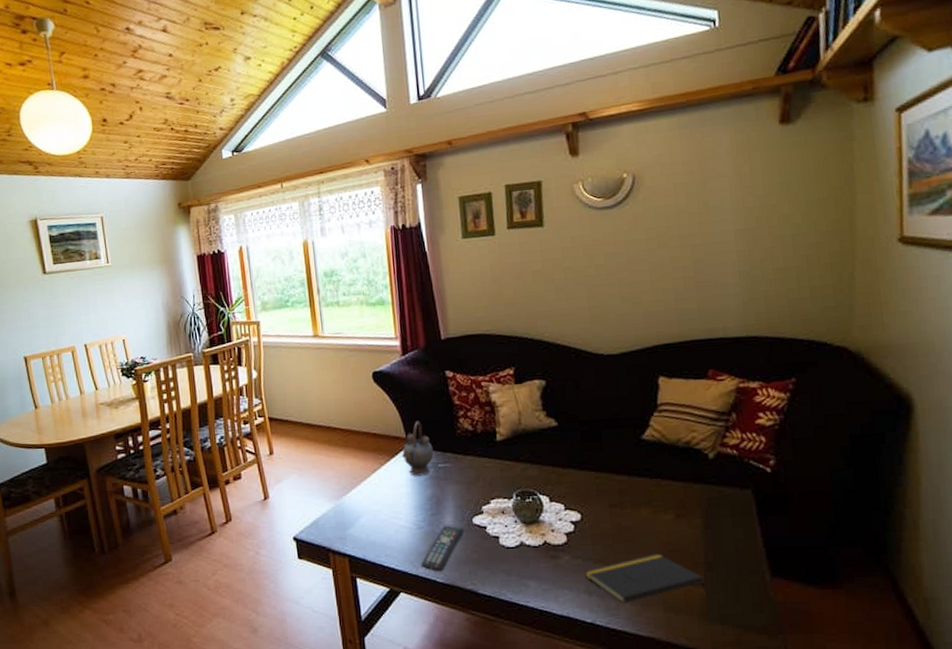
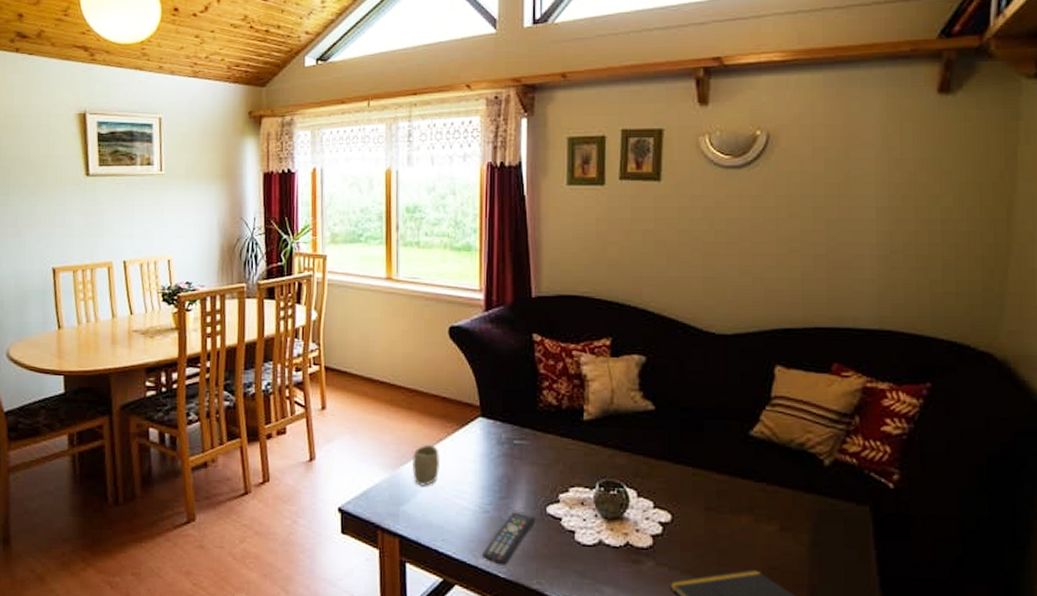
cup: none [352,475,378,512] -> present [411,444,441,486]
teapot: present [401,420,434,476] -> none [472,387,509,452]

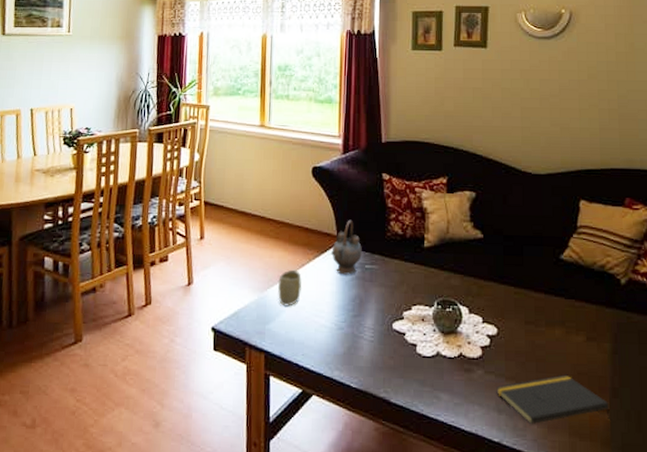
teapot: none [472,387,509,452] -> present [330,219,362,275]
remote control: present [481,511,536,566] -> none [336,328,384,377]

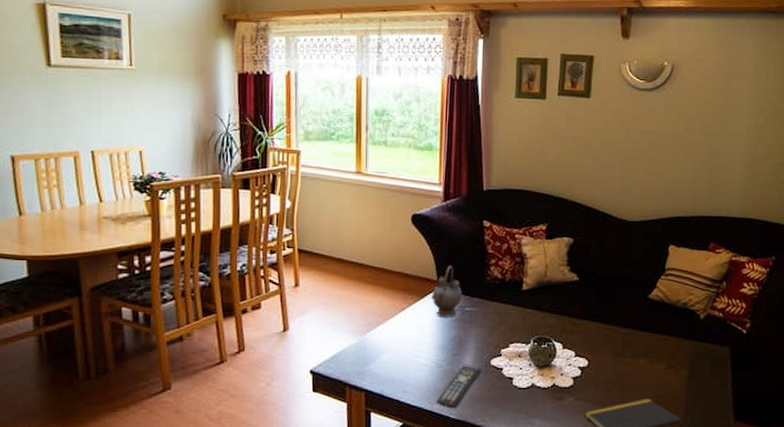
cup: present [277,269,302,307] -> none [377,313,403,348]
remote control: none [336,328,384,377] -> present [436,365,482,409]

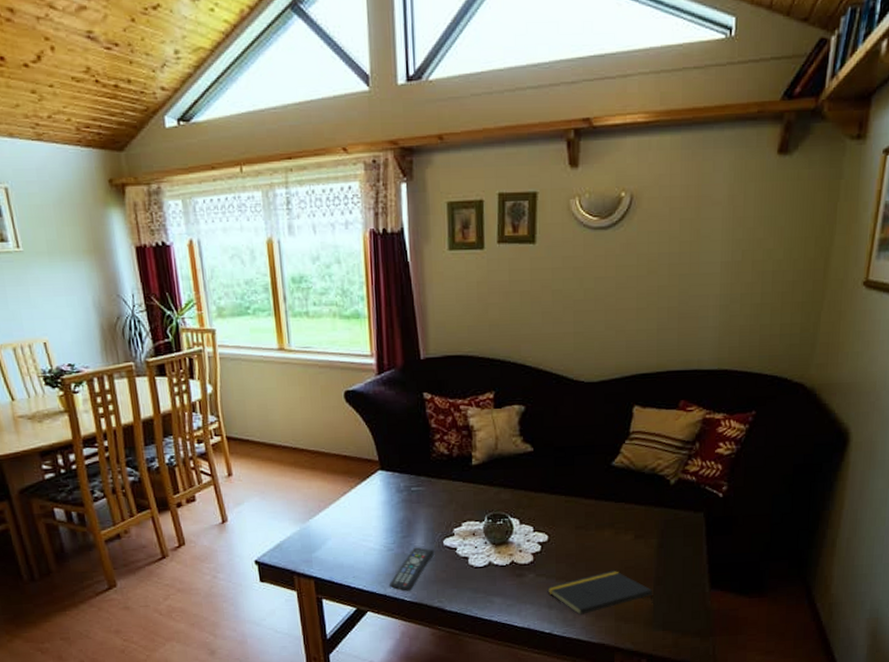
teapot: present [430,265,462,317] -> none [373,443,407,499]

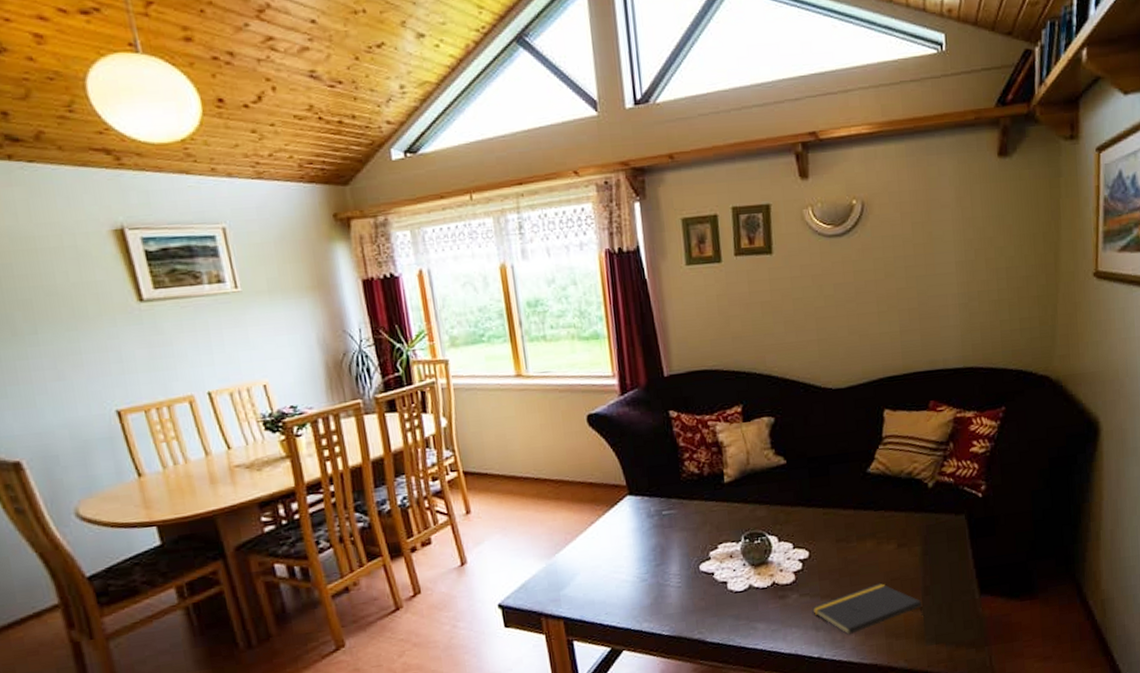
remote control: present [388,547,435,592] -> none [644,574,692,625]

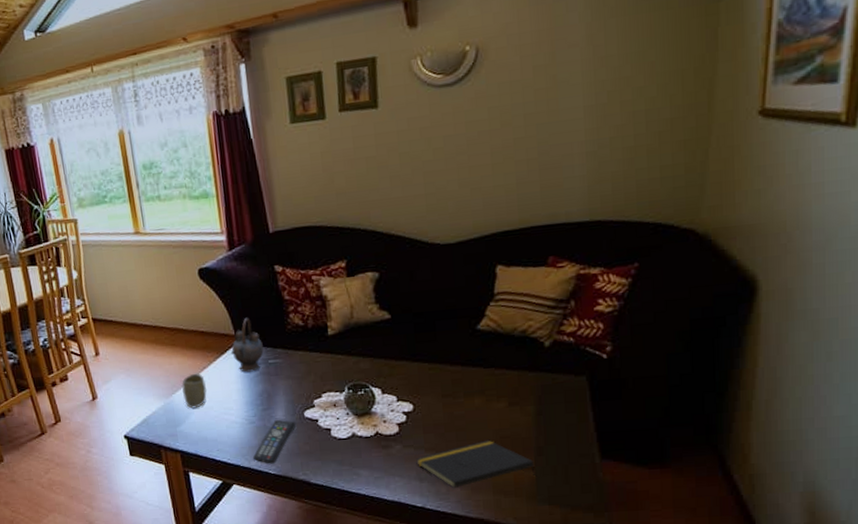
cup: none [566,529,595,569] -> present [181,373,208,409]
teapot: none [621,466,657,526] -> present [230,317,264,372]
remote control: none [644,574,692,625] -> present [252,419,297,464]

